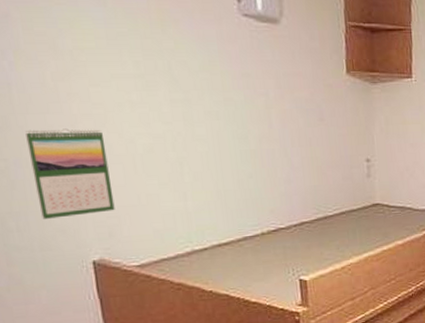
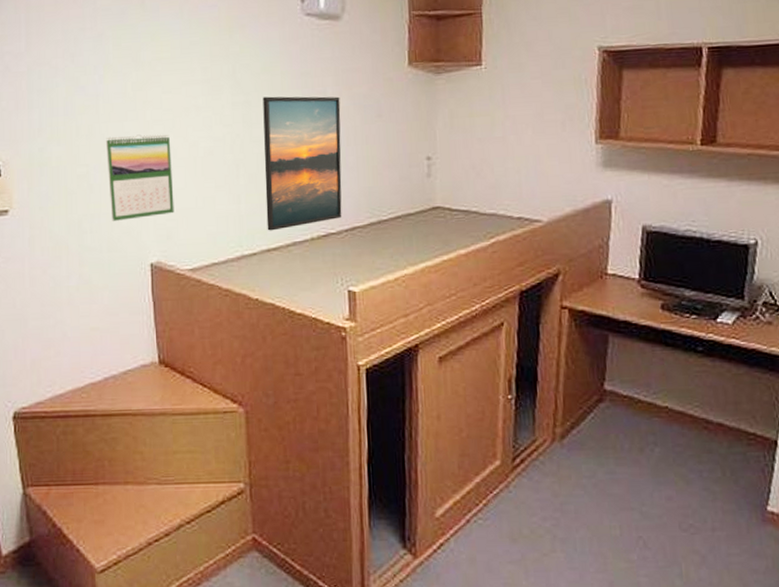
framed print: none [203,95,291,227] -> present [263,96,342,231]

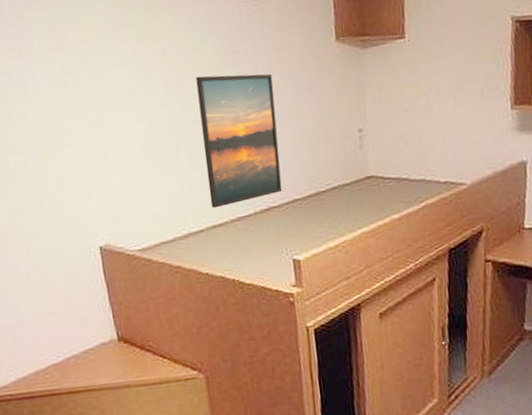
calendar: present [106,134,174,221] -> none [40,119,118,208]

